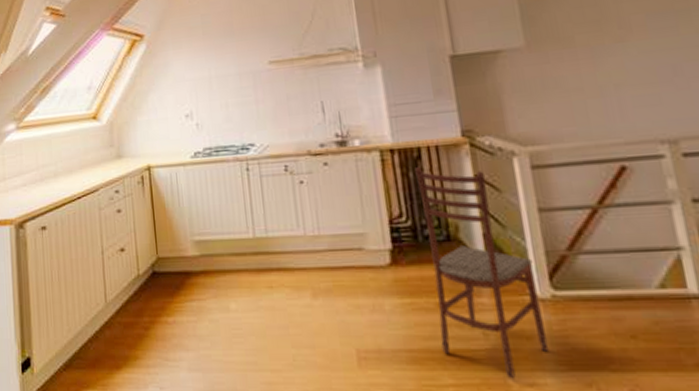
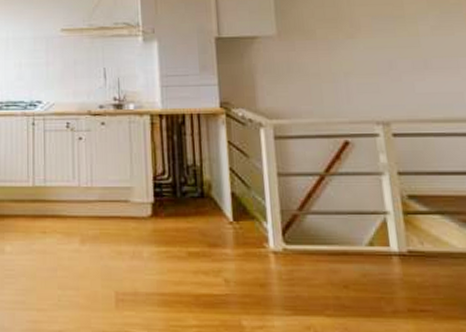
dining chair: present [414,166,550,379] -> none [179,130,278,322]

